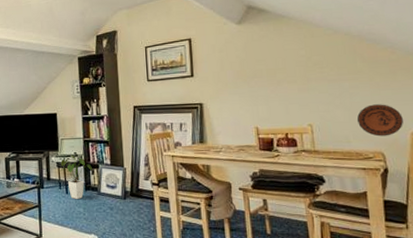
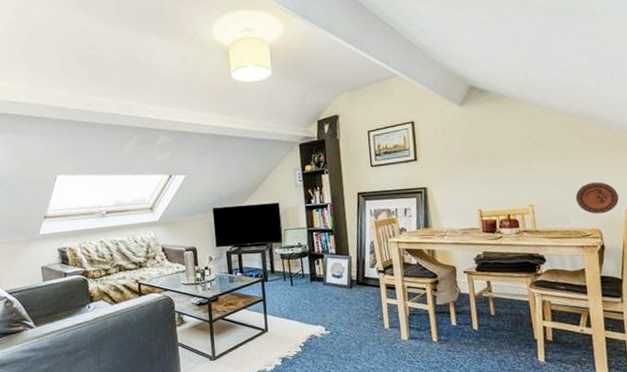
house plant: present [60,155,92,200] -> none [284,245,317,292]

